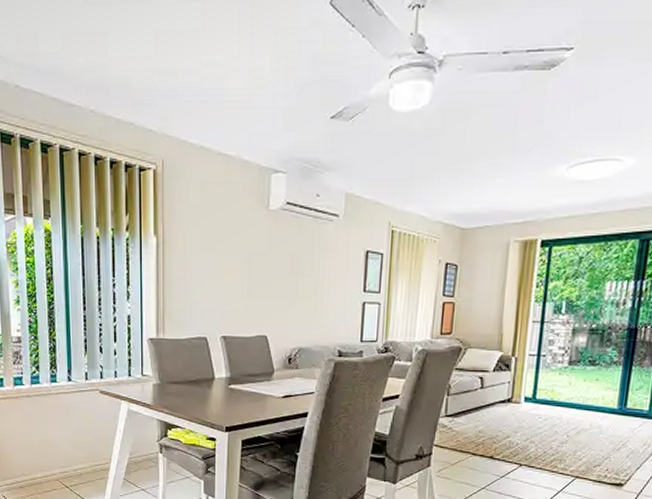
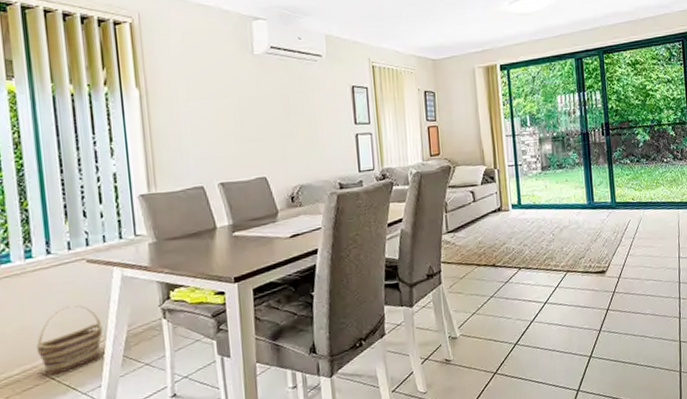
basket: none [55,428,109,484] -> present [36,304,103,376]

